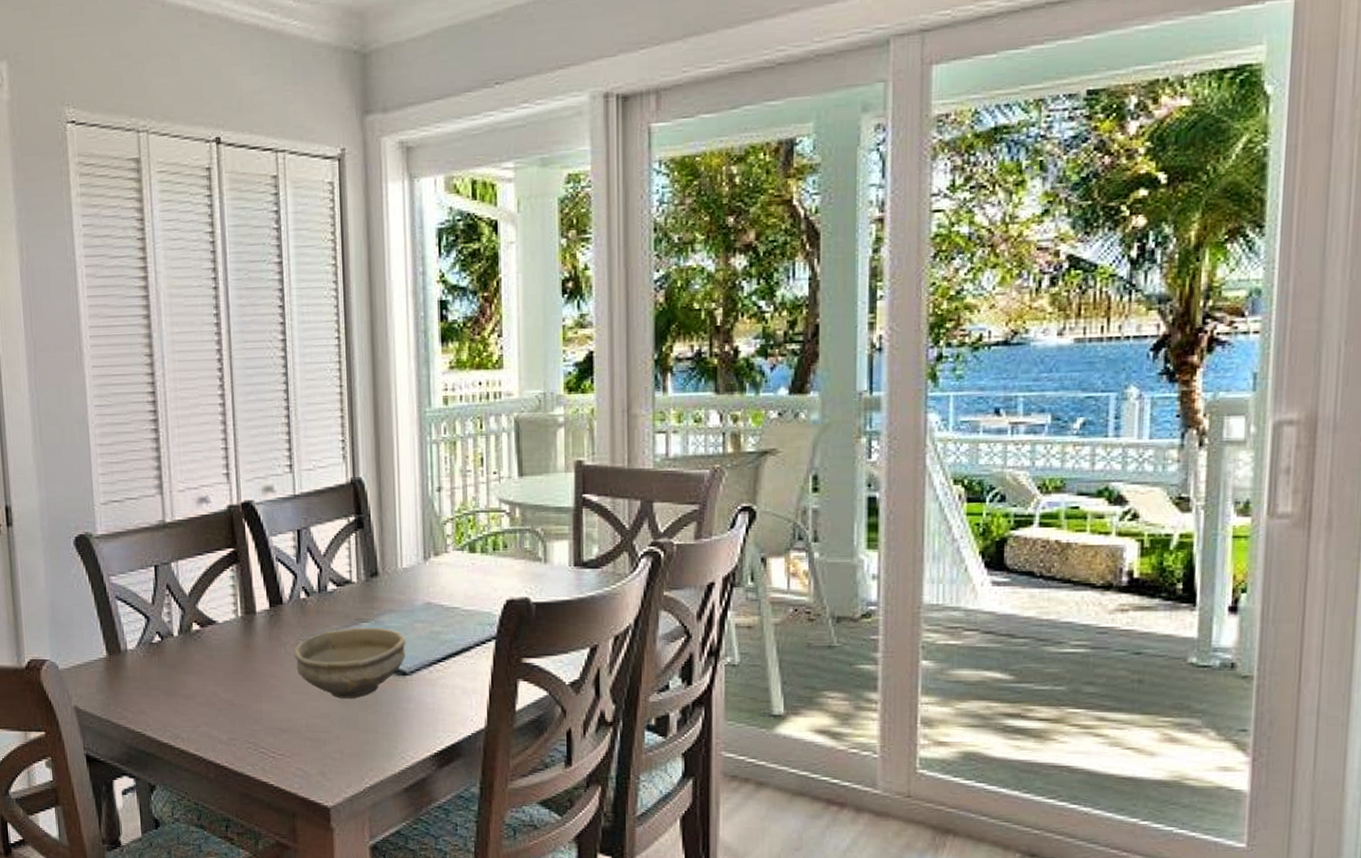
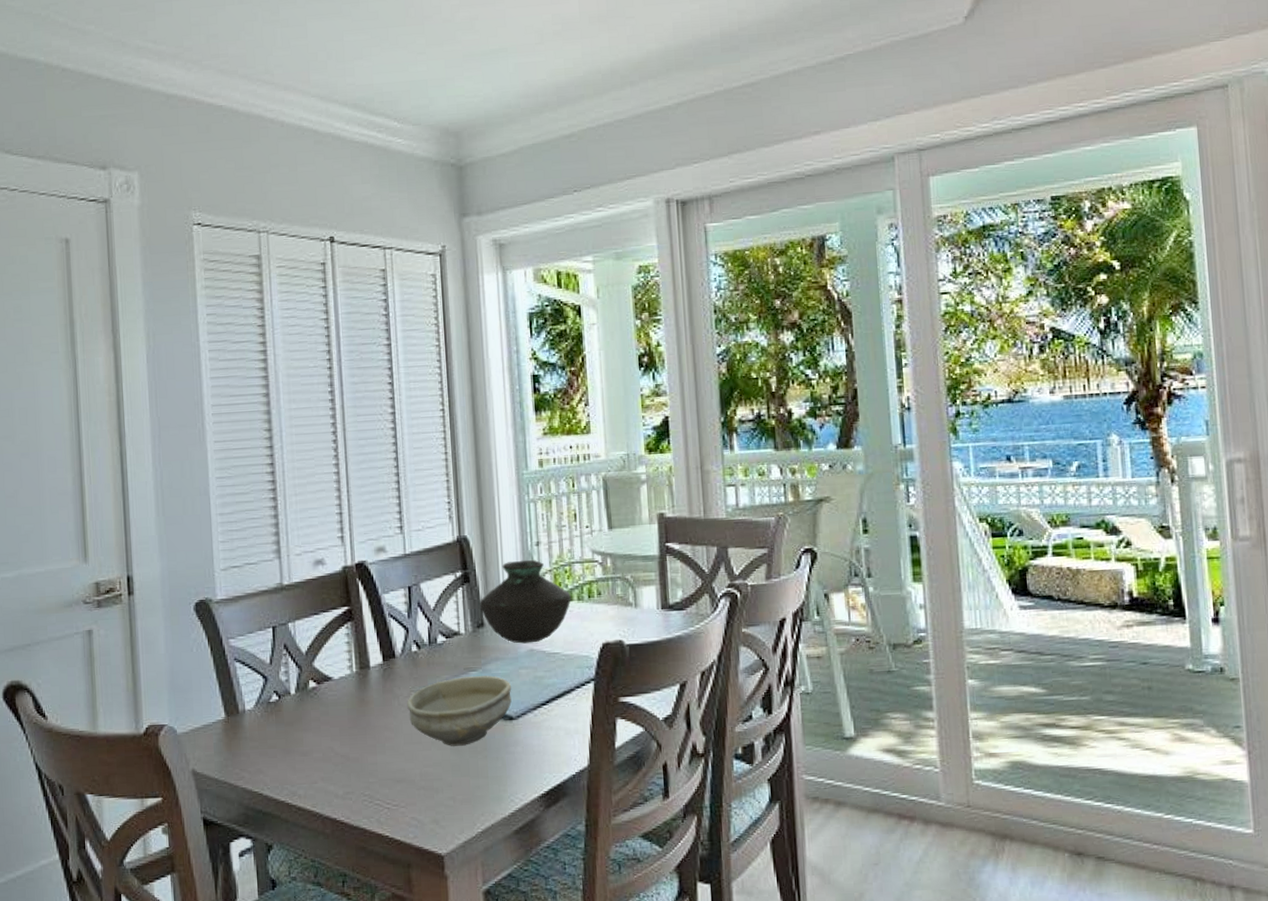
vase: none [373,506,474,596] -> present [479,559,571,644]

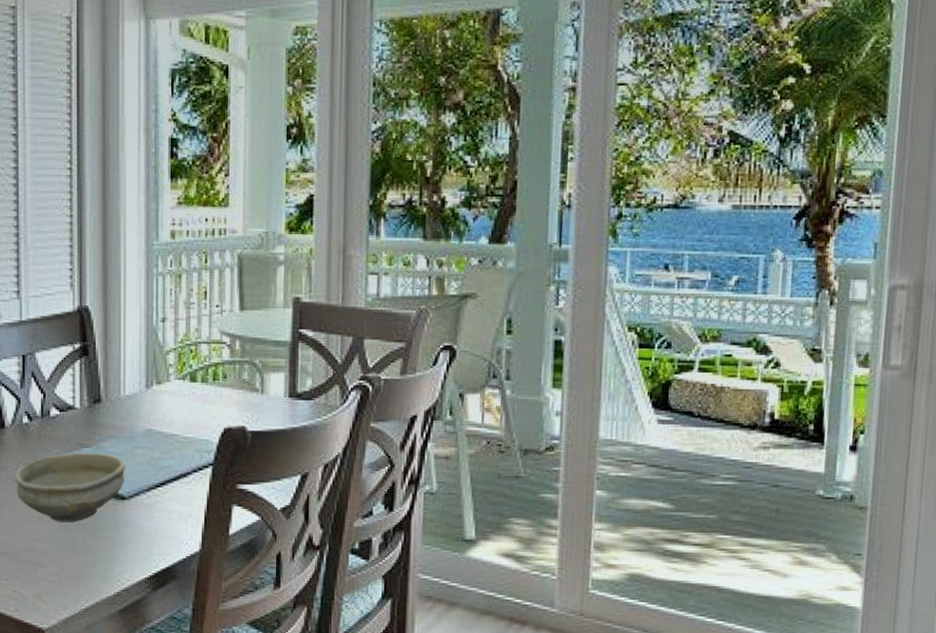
vase: present [479,559,571,644] -> none [97,336,195,423]

